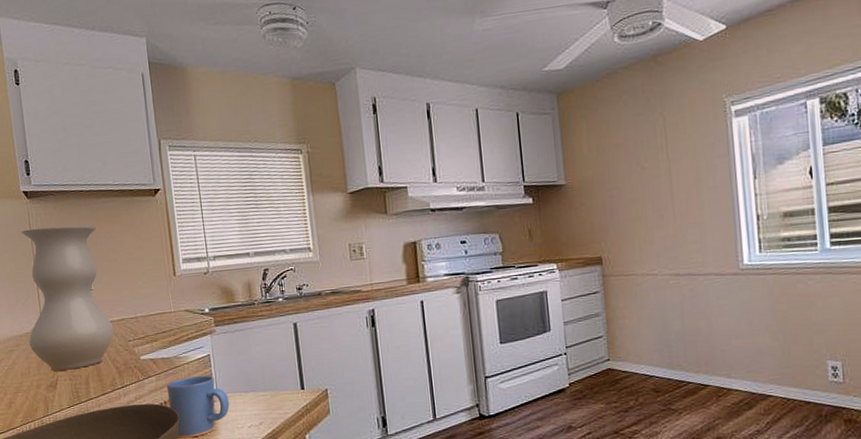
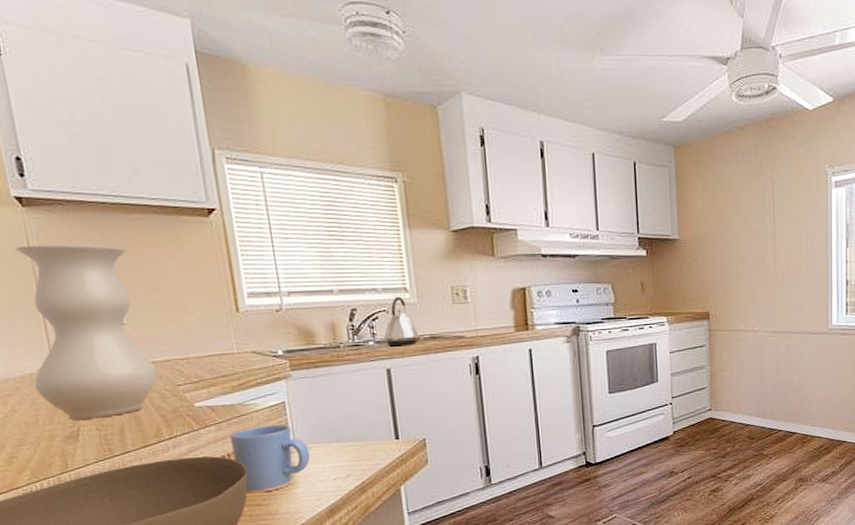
kettle: none [291,256,322,303] -> present [384,296,420,347]

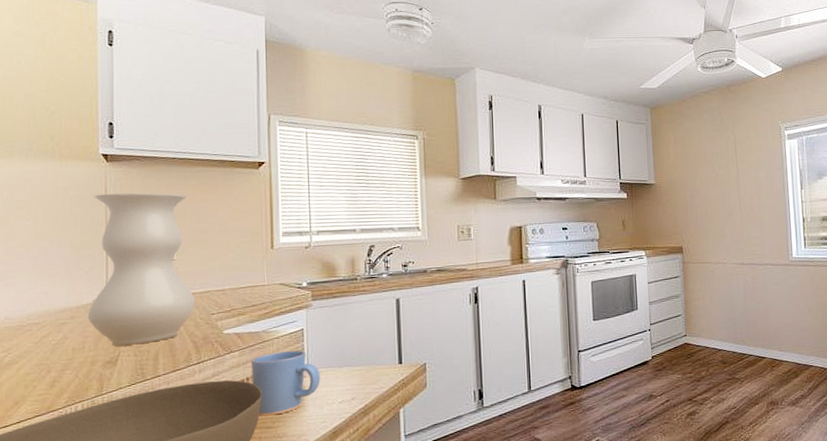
kettle: present [384,296,420,347] -> none [397,234,427,279]

